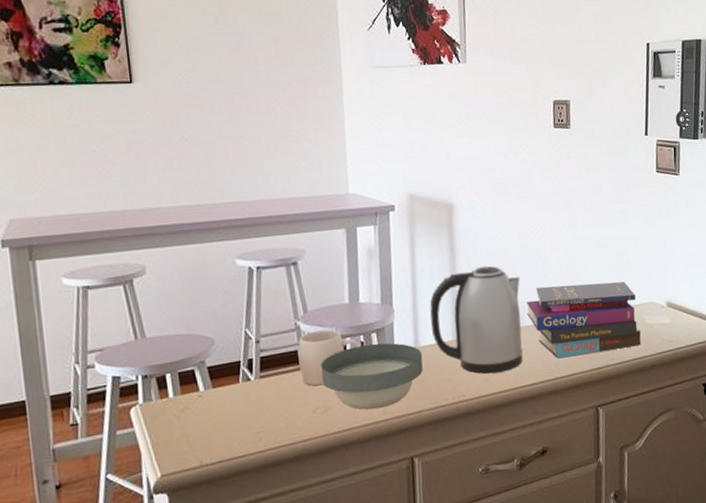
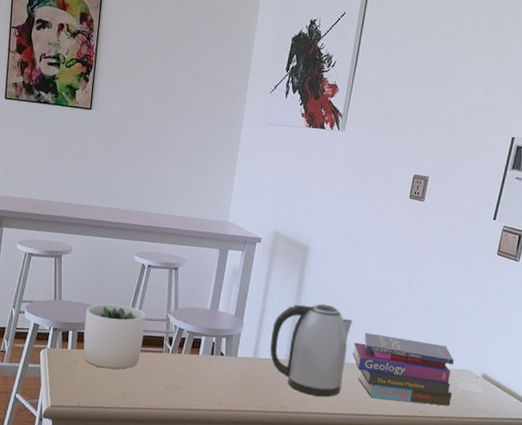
planter: none [184,323,271,410] -> present [83,304,146,370]
mug: present [298,329,361,386] -> none [163,324,212,369]
bowl: present [320,343,423,410] -> none [177,345,258,400]

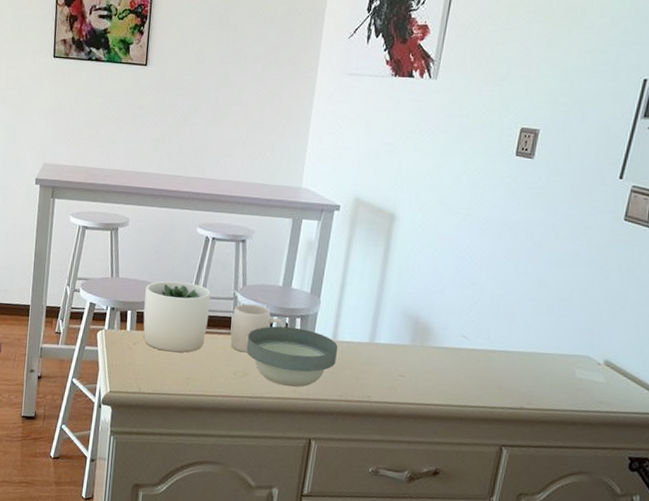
mug: none [163,324,212,369] -> present [230,303,285,353]
bowl: none [177,345,258,400] -> present [246,326,338,388]
kettle: present [270,303,352,397] -> none [351,279,447,385]
books: present [352,332,454,406] -> none [447,312,570,397]

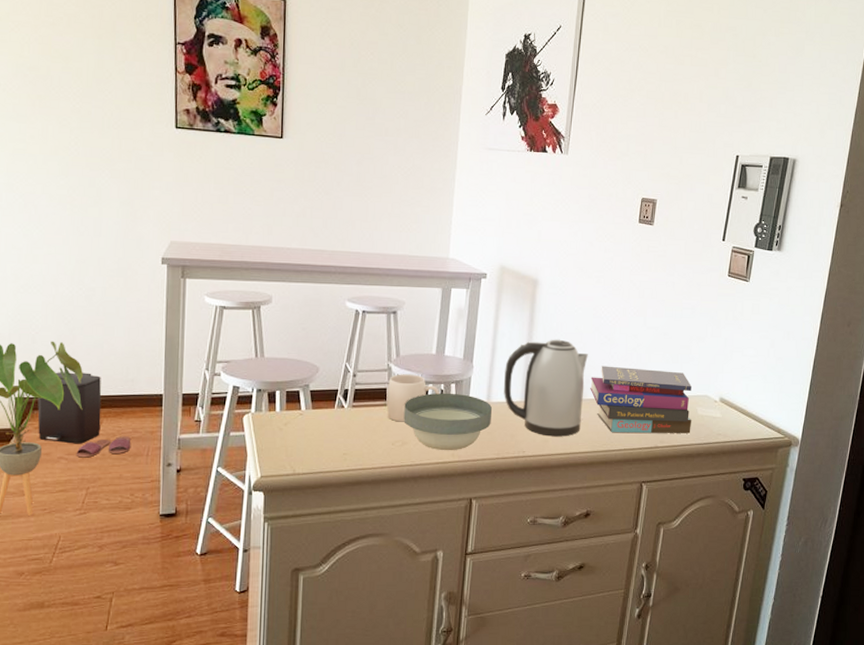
planter: present [143,281,211,353] -> none [293,357,365,429]
kettle: none [351,279,447,385] -> present [504,339,588,436]
books: none [447,312,570,397] -> present [590,366,692,433]

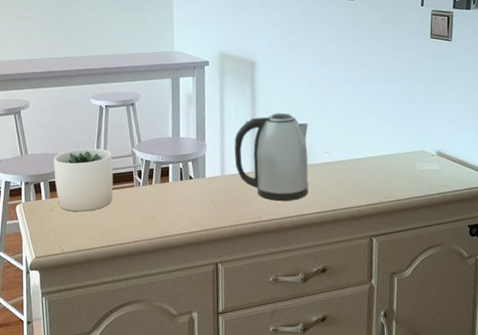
planter: none [293,357,365,429] -> present [54,148,113,212]
mug: present [386,374,440,422] -> none [133,156,180,200]
bowl: present [404,392,492,451] -> none [149,170,227,223]
books: present [590,366,692,433] -> none [313,131,412,192]

